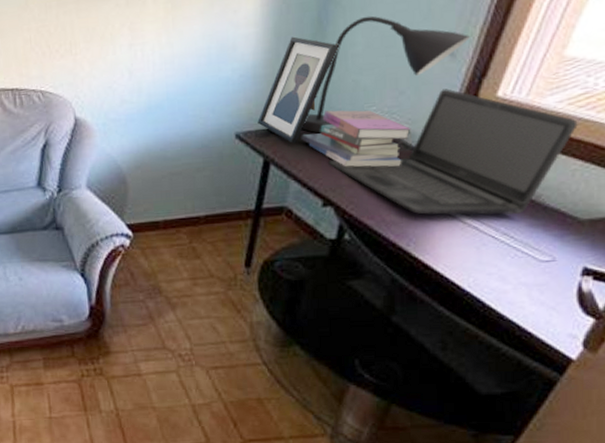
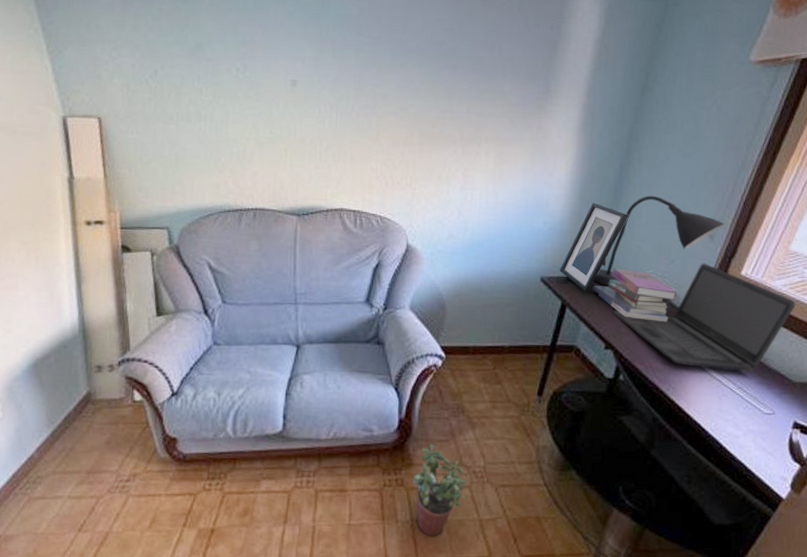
potted plant: none [113,329,175,425] -> present [414,443,468,537]

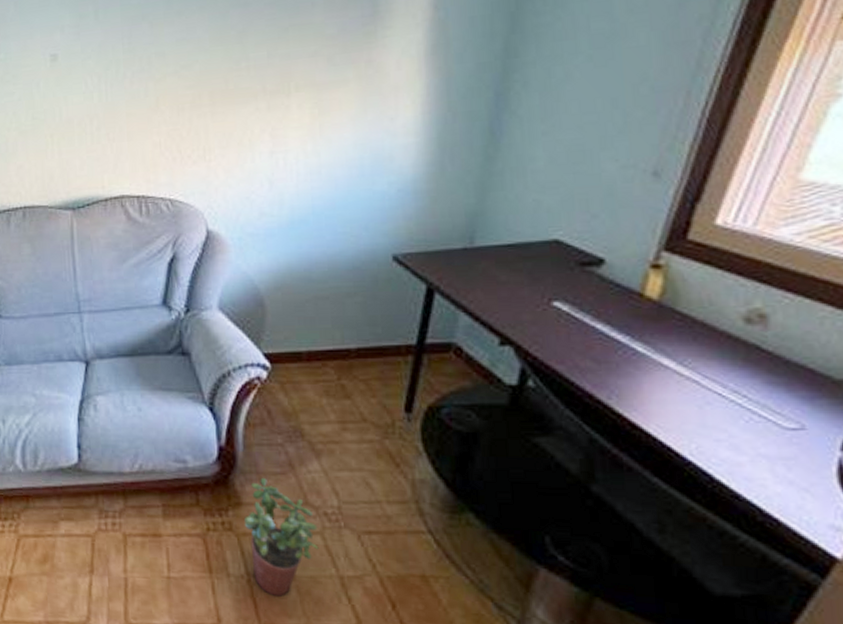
picture frame: present [559,202,628,292] -> none [419,148,516,270]
desk lamp: present [593,195,726,286] -> none [471,127,679,259]
books: present [593,268,677,323] -> none [471,233,608,303]
laptop: present [612,263,796,373] -> none [506,213,824,369]

